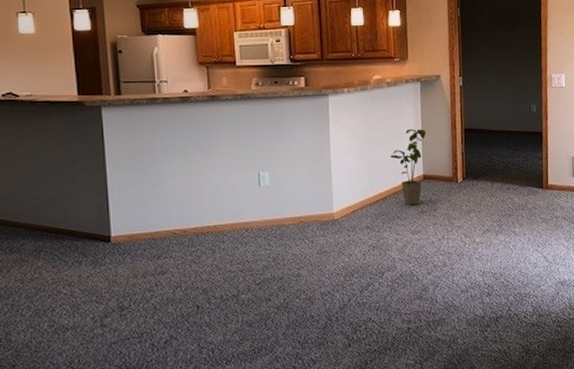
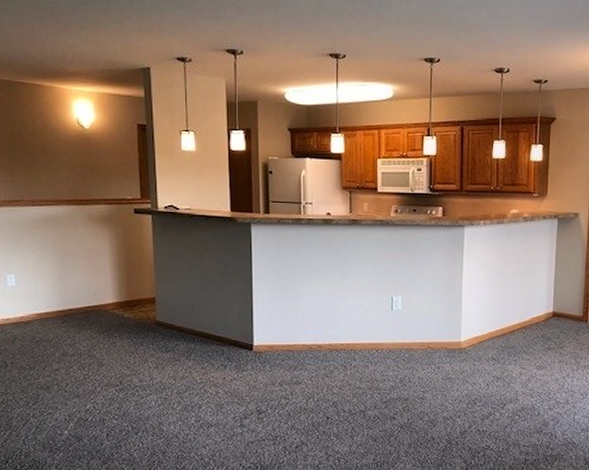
house plant: present [390,129,427,206] -> none [521,266,560,342]

